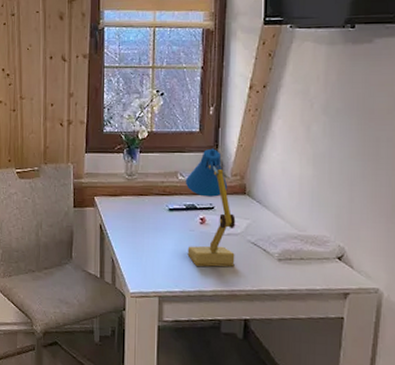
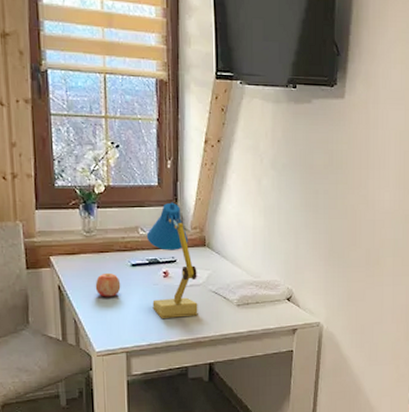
apple: none [133,215,158,240] -> present [95,272,121,297]

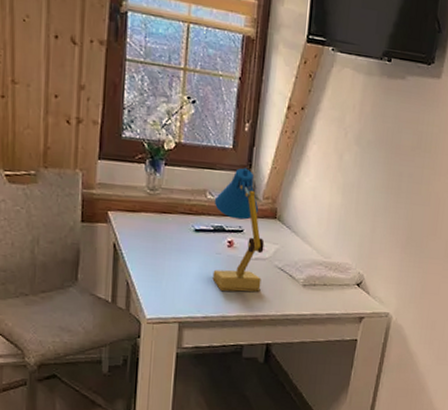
apple: present [95,272,121,297] -> none [153,235,181,262]

